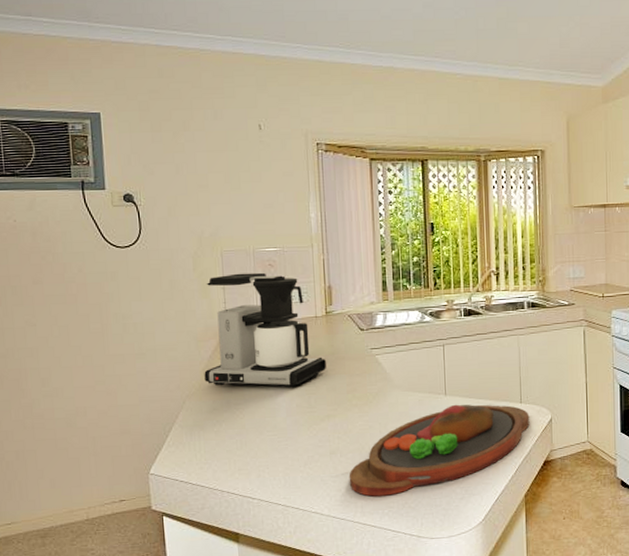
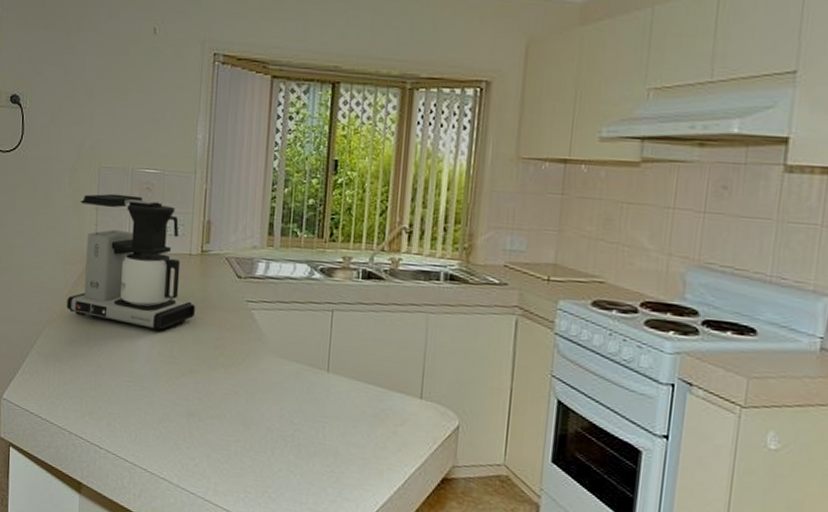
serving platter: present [348,404,530,497] -> none [204,384,431,479]

